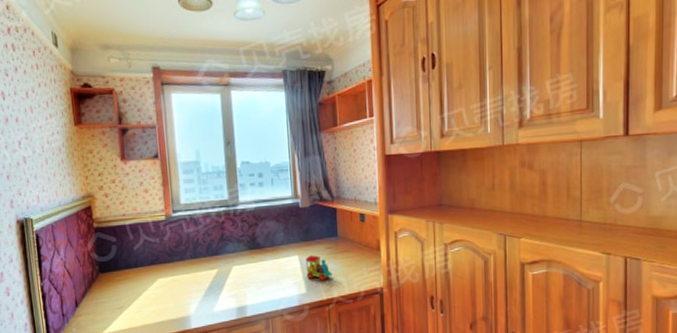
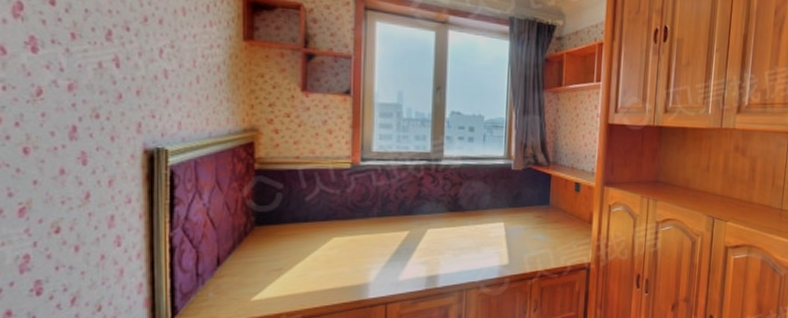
toy train: present [305,255,333,281] -> none [511,223,539,252]

